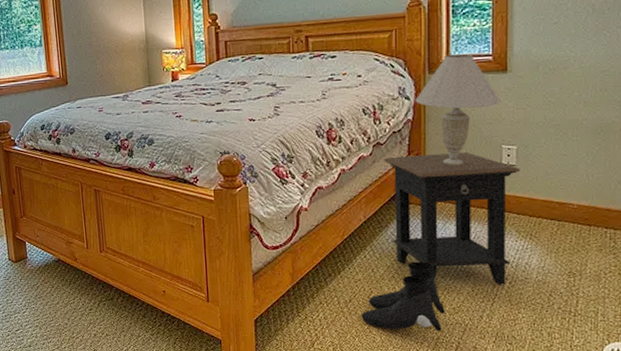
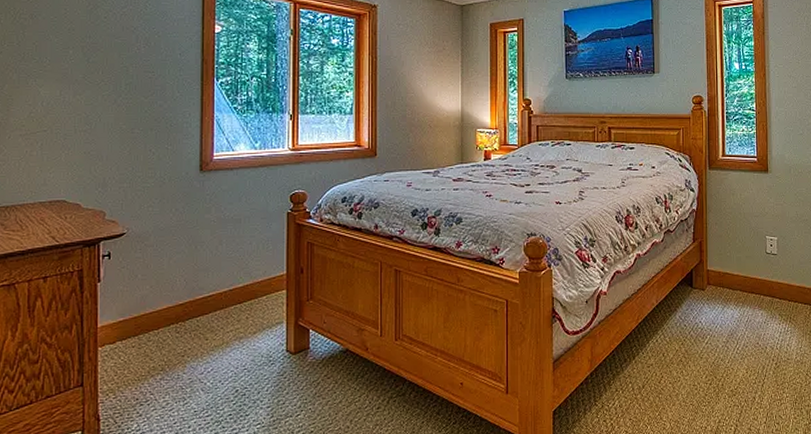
boots: present [361,261,445,331] -> none [653,344,725,416]
side table: present [384,152,521,285] -> none [673,242,781,366]
table lamp: present [415,53,501,167] -> none [698,154,764,254]

